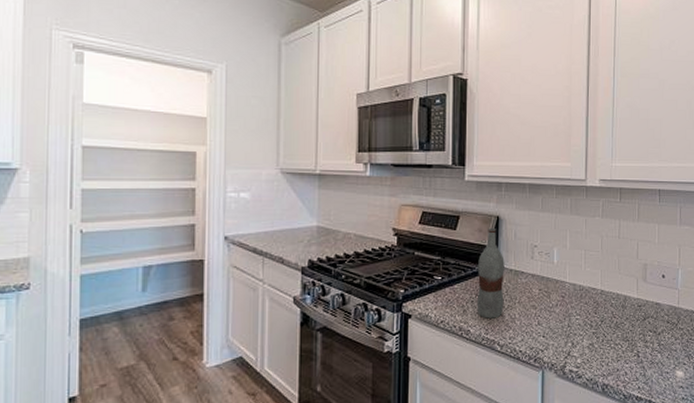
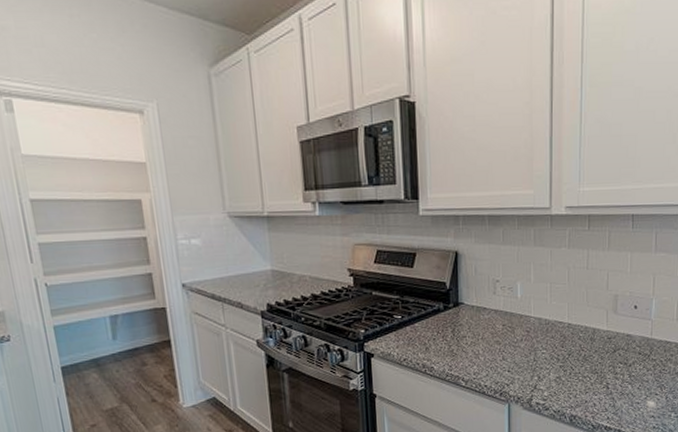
bottle: present [476,229,505,319] -> none [438,264,467,356]

